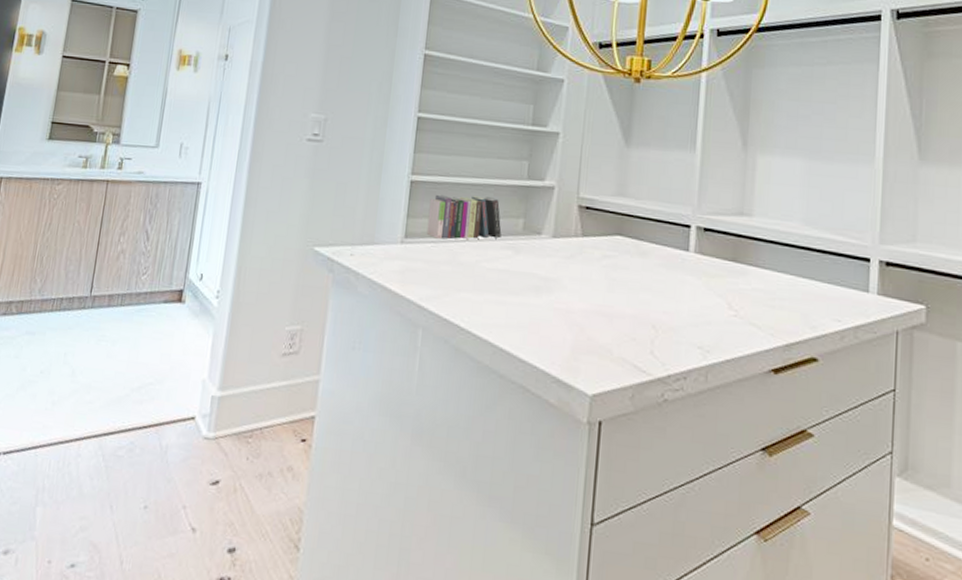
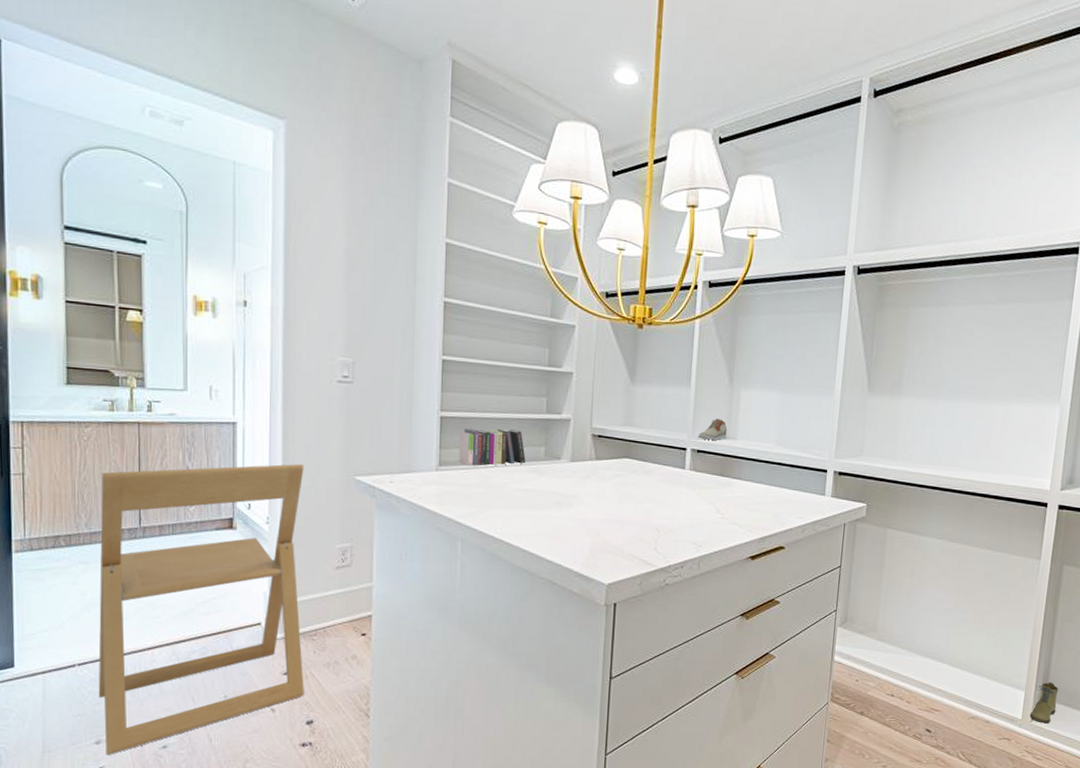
folding chair: none [11,230,263,570] -> present [98,464,304,755]
shoe: none [705,190,741,217] -> present [698,419,728,440]

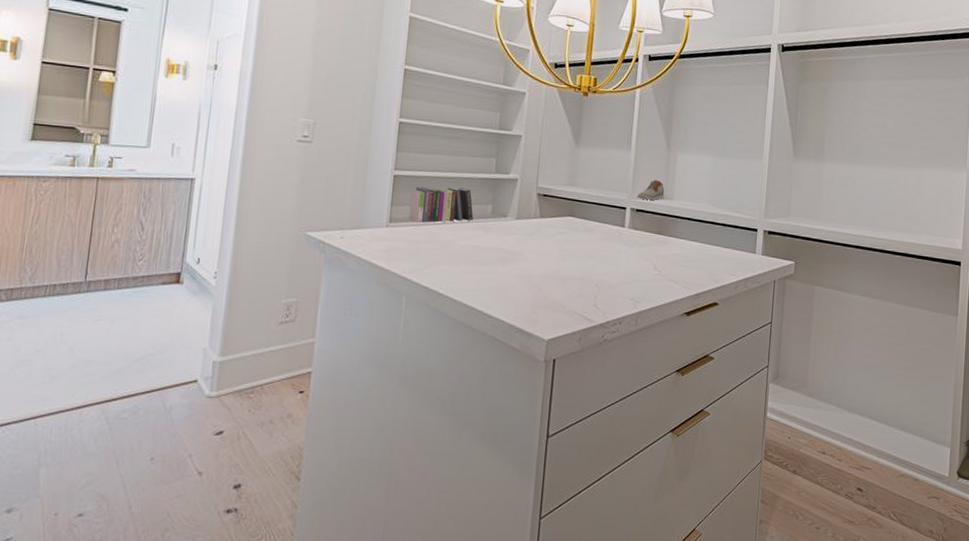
folding chair: present [98,464,304,755] -> none [16,219,257,524]

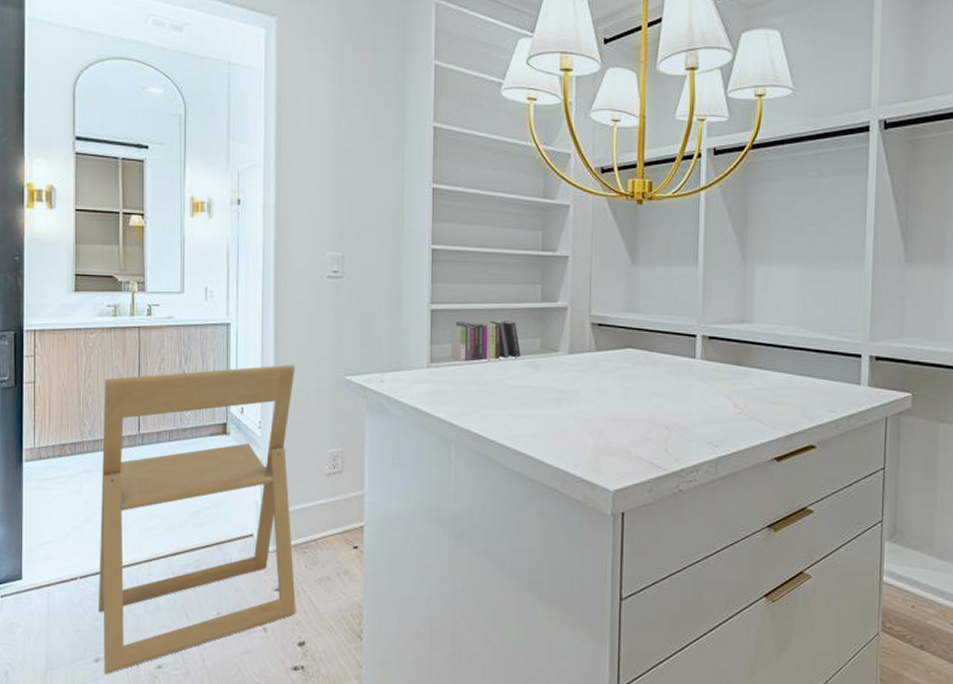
folding chair: none [16,219,257,524] -> present [98,365,296,674]
shoe: present [637,180,665,200] -> none [709,300,742,324]

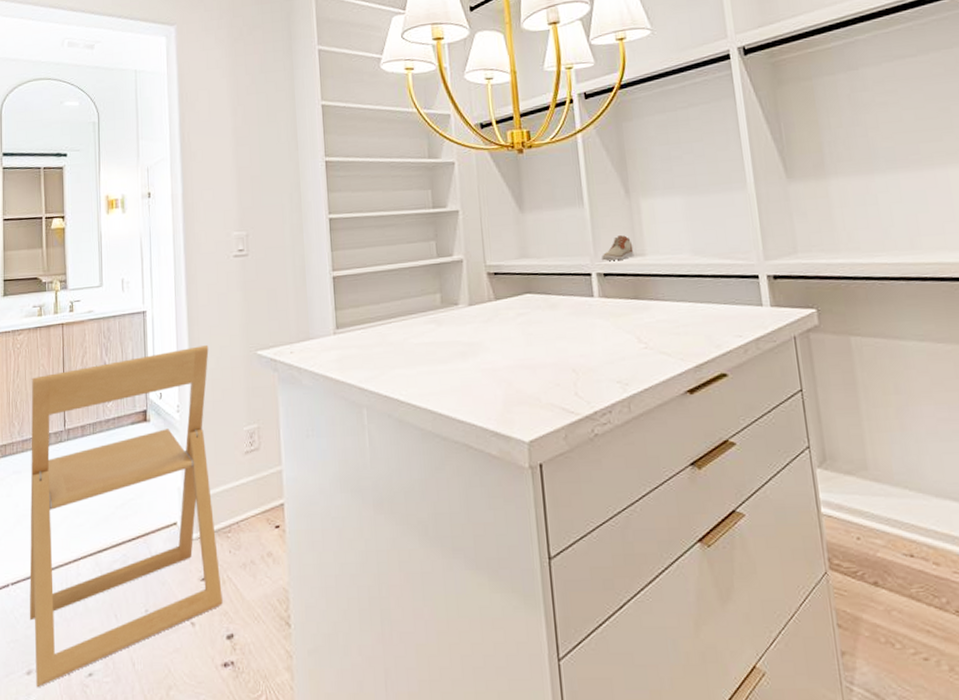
books: present [450,320,521,362] -> none [353,279,423,325]
shoe: none [709,300,742,324] -> present [602,235,634,261]

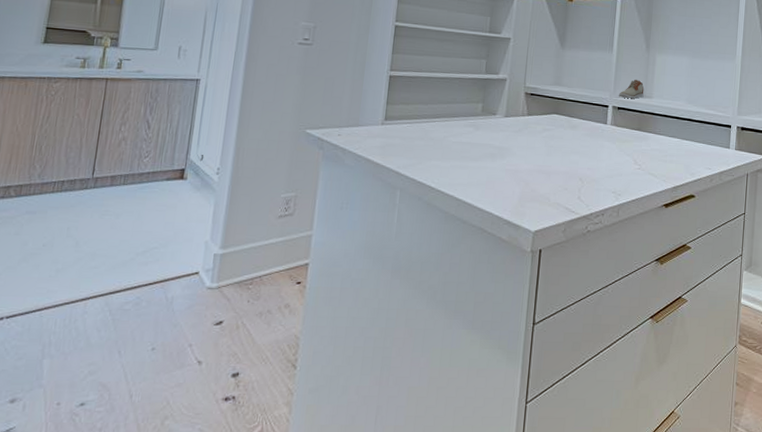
folding chair: present [29,345,223,687] -> none [19,118,259,414]

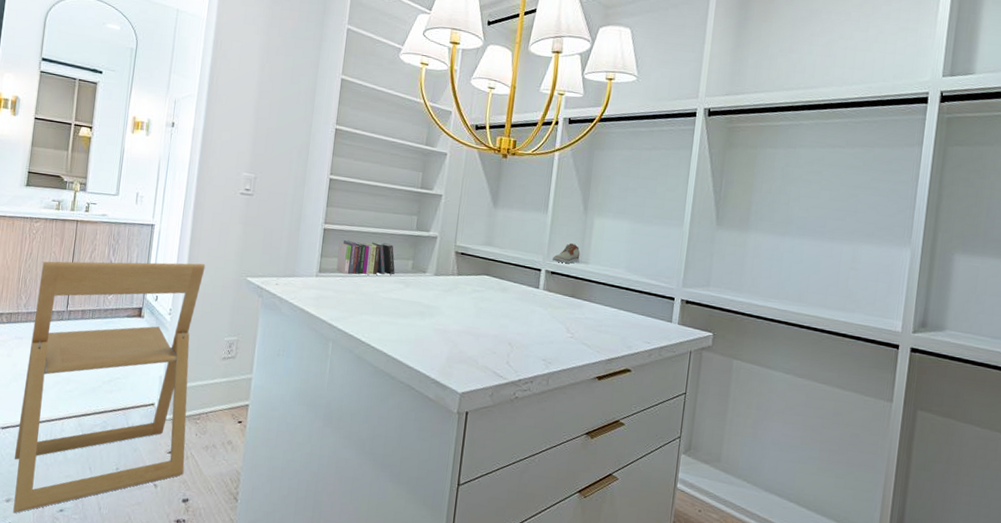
folding chair: none [19,118,259,414] -> present [13,261,206,513]
books: none [403,86,465,121] -> present [336,240,395,275]

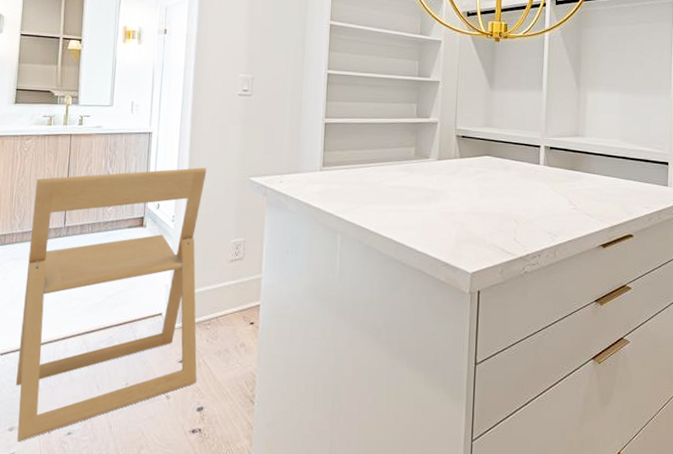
books: present [336,240,395,275] -> none [340,132,398,166]
shoe: present [552,243,580,264] -> none [550,119,576,138]

